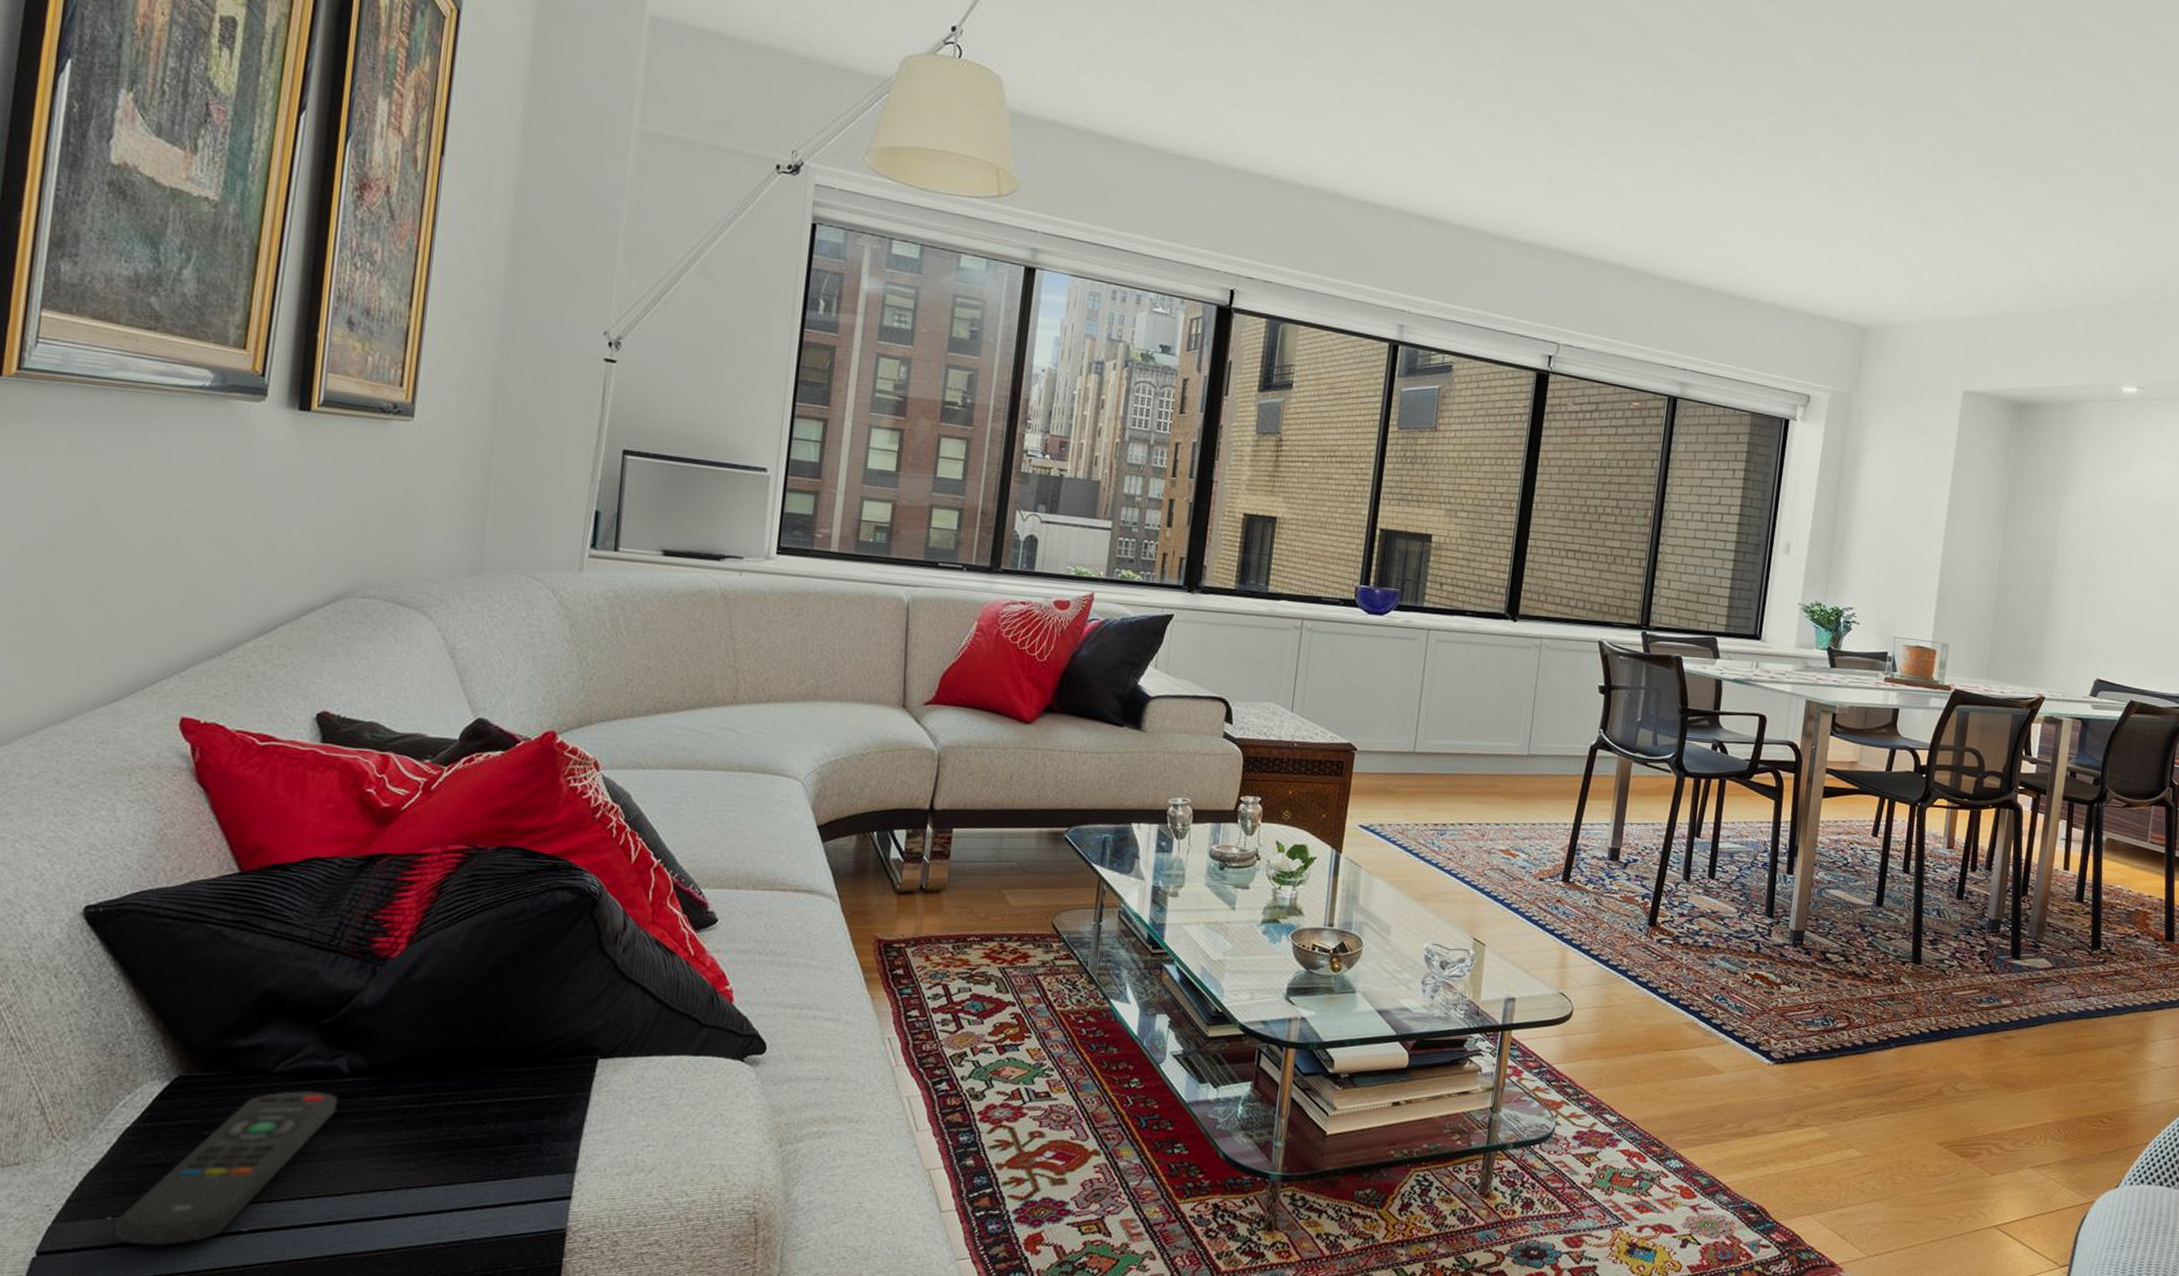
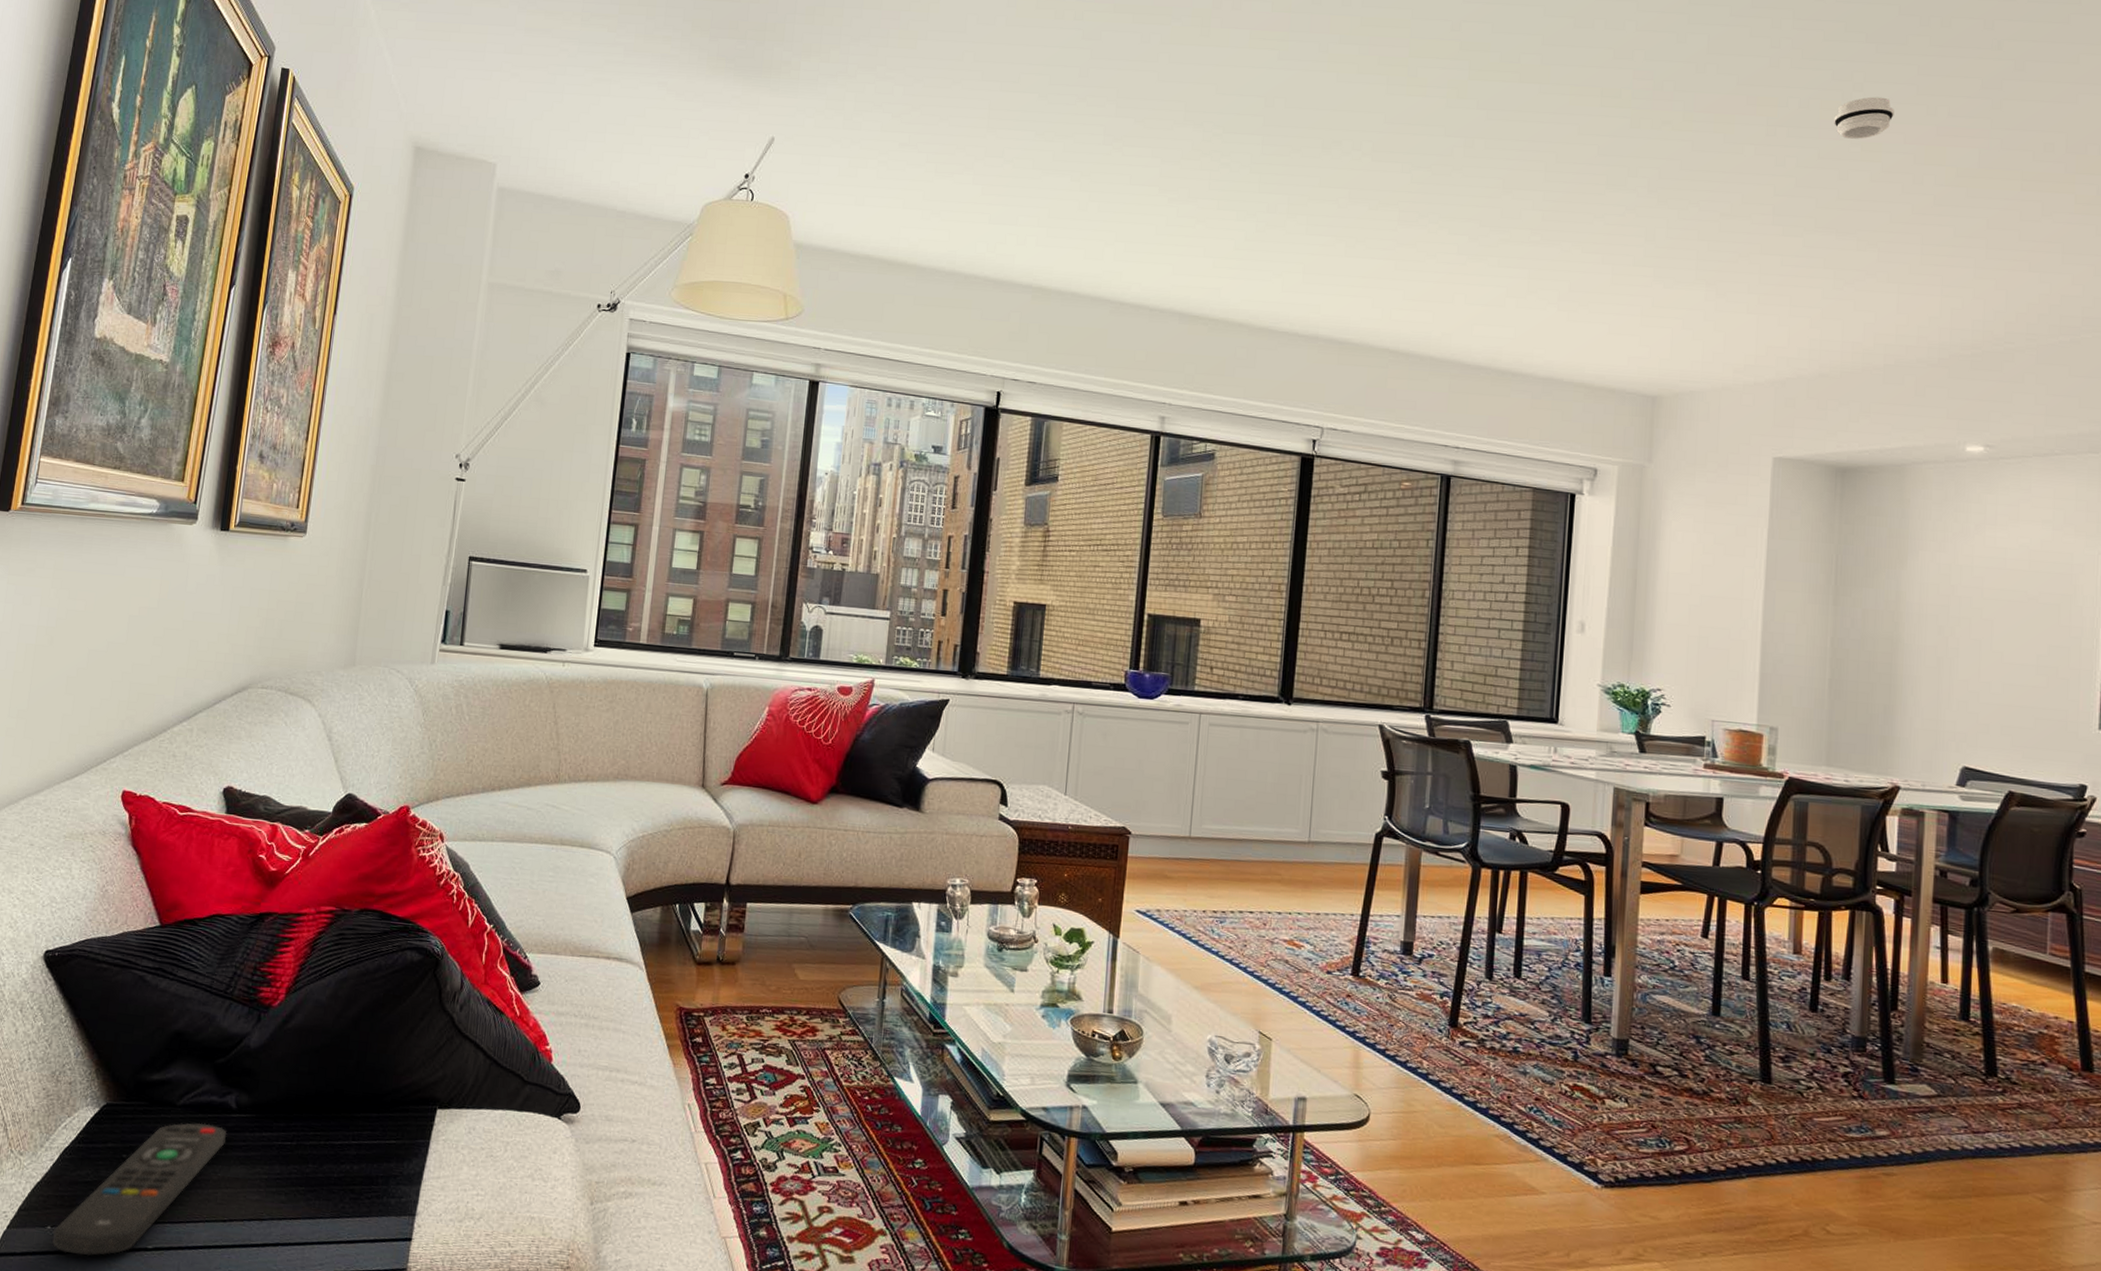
smoke detector: none [2038,46,2090,88] -> present [1834,97,1894,139]

